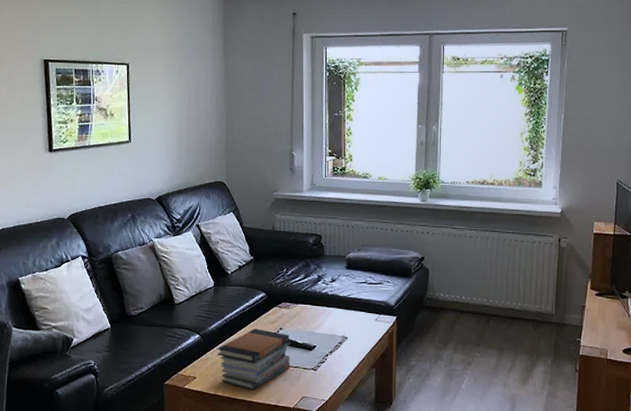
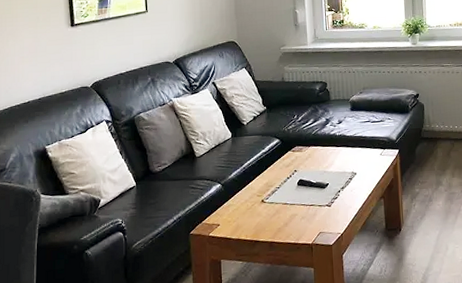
book stack: present [217,329,292,391] -> none [238,173,306,232]

